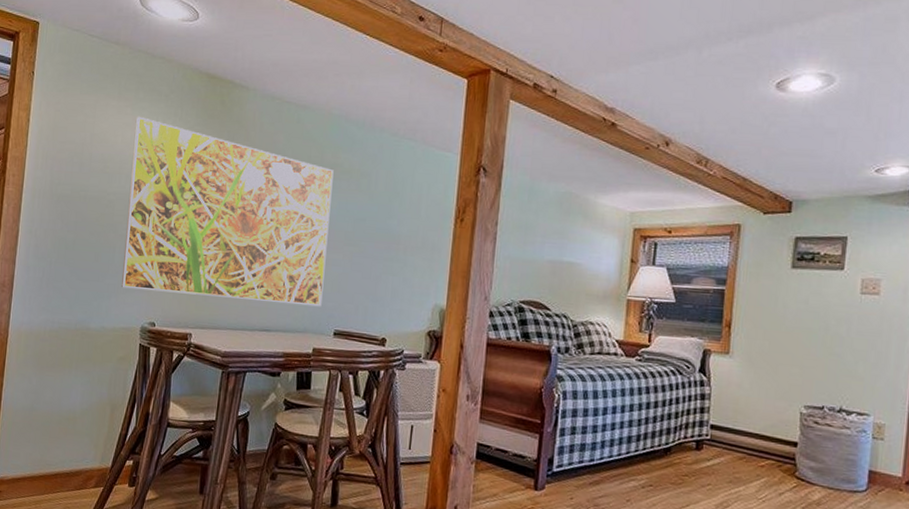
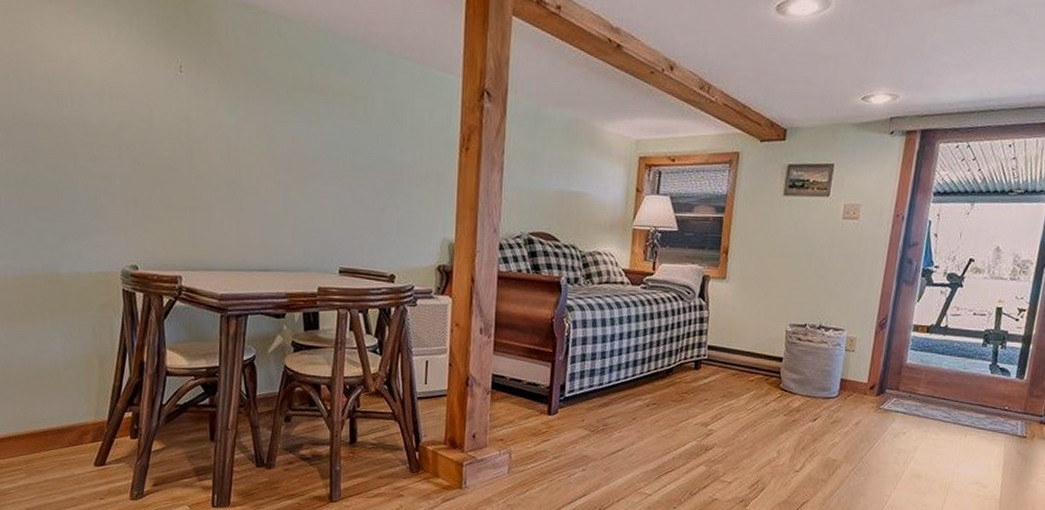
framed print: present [121,116,334,307] -> none [81,24,325,244]

